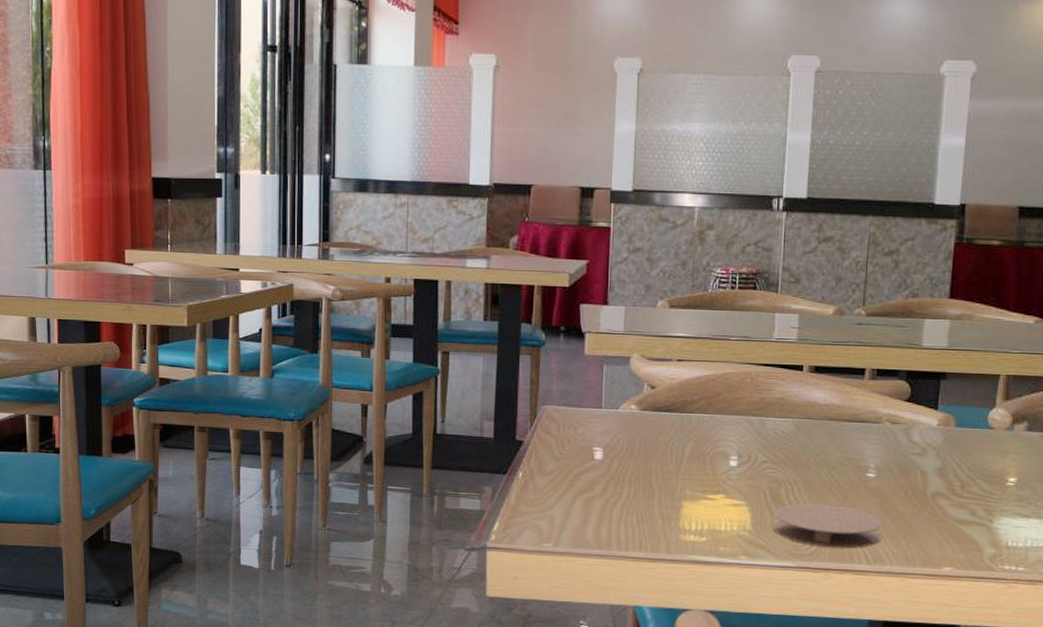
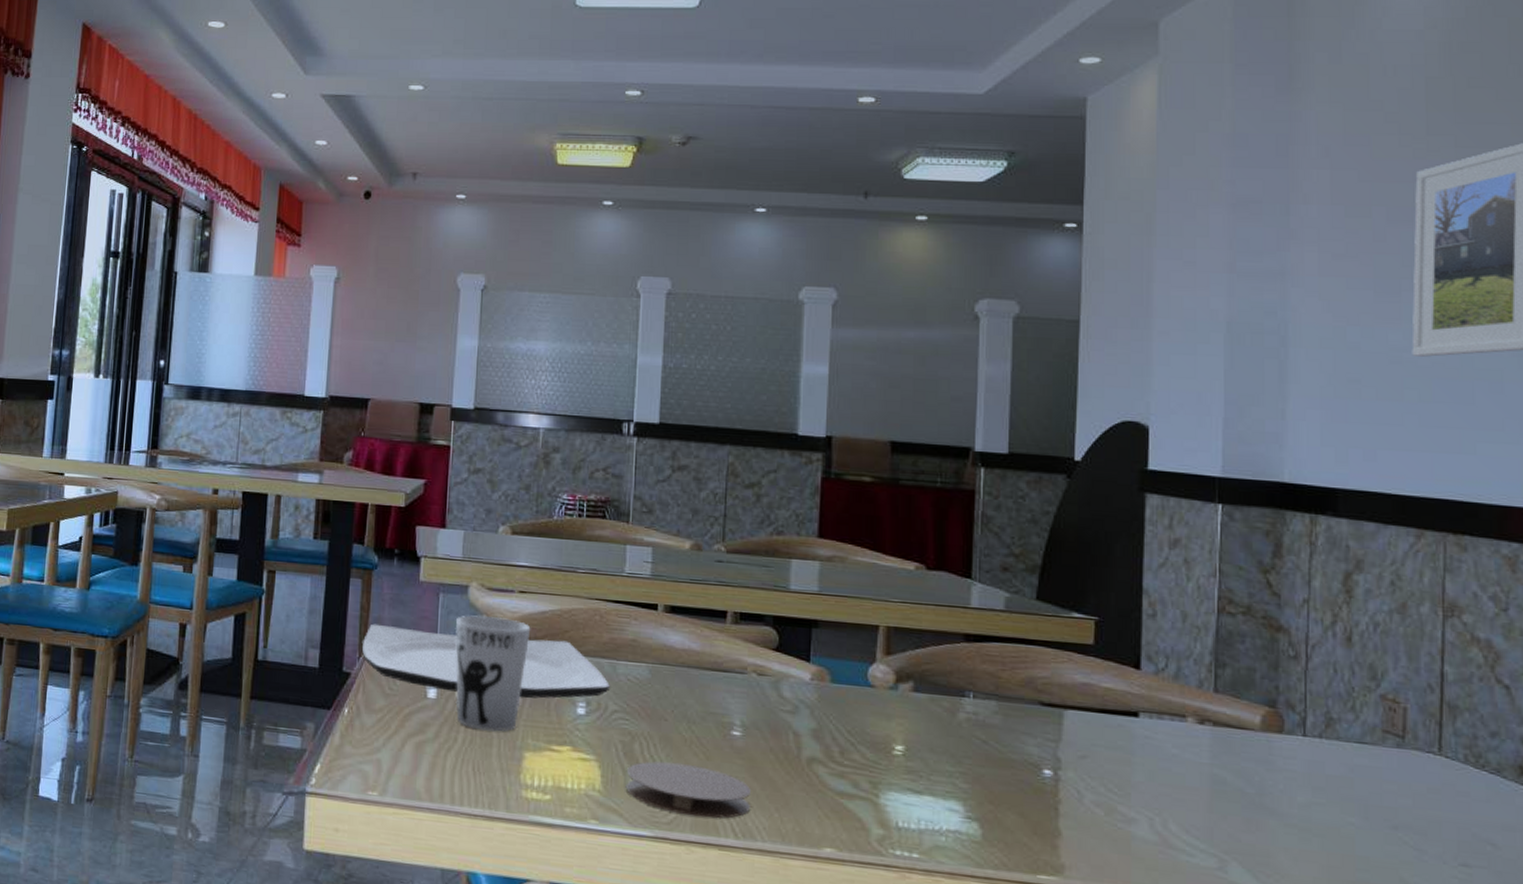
plate: none [532,395,759,455] -> present [361,623,610,699]
cup: none [618,382,688,486] -> present [455,614,531,732]

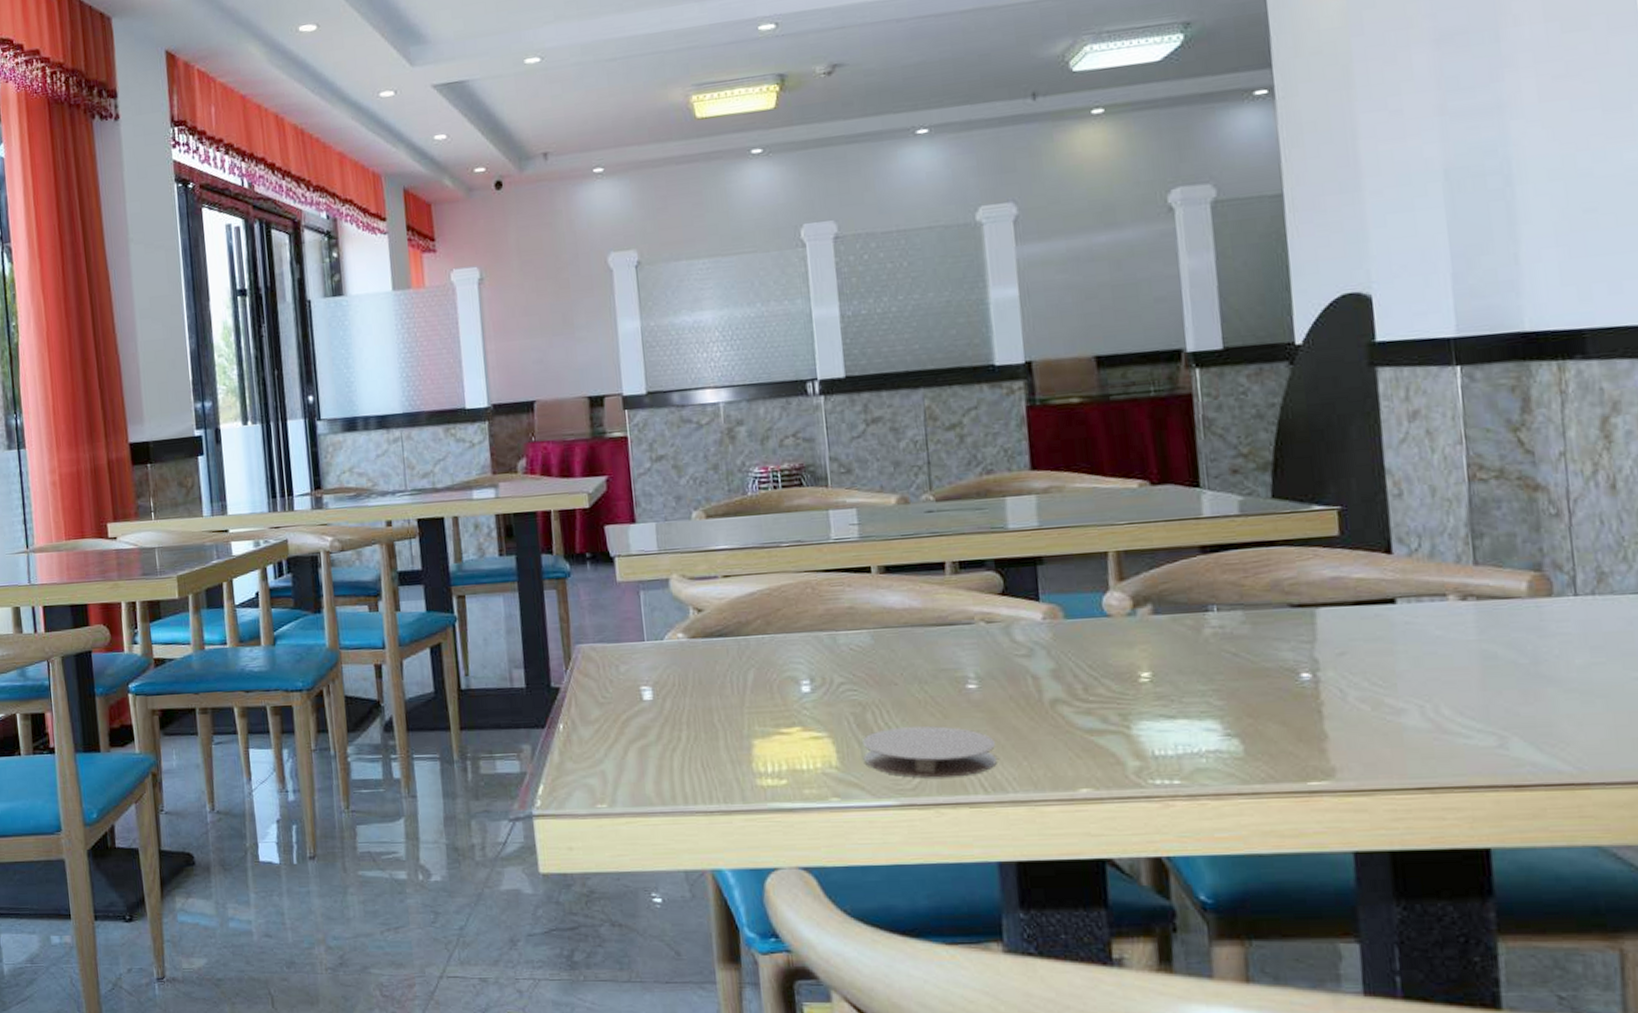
plate: present [361,623,610,699] -> none [567,619,833,690]
cup: present [455,614,531,732] -> none [661,605,742,725]

